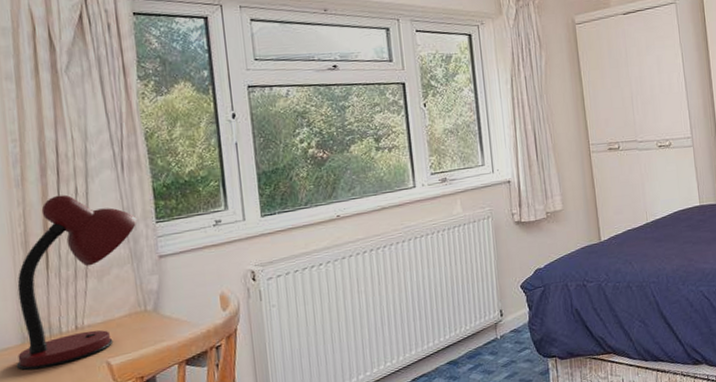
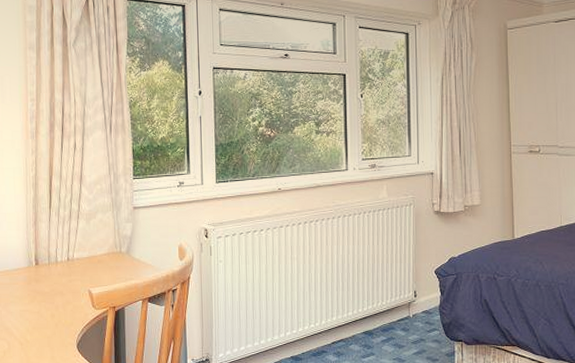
desk lamp: present [17,194,137,370] -> none [24,148,119,289]

